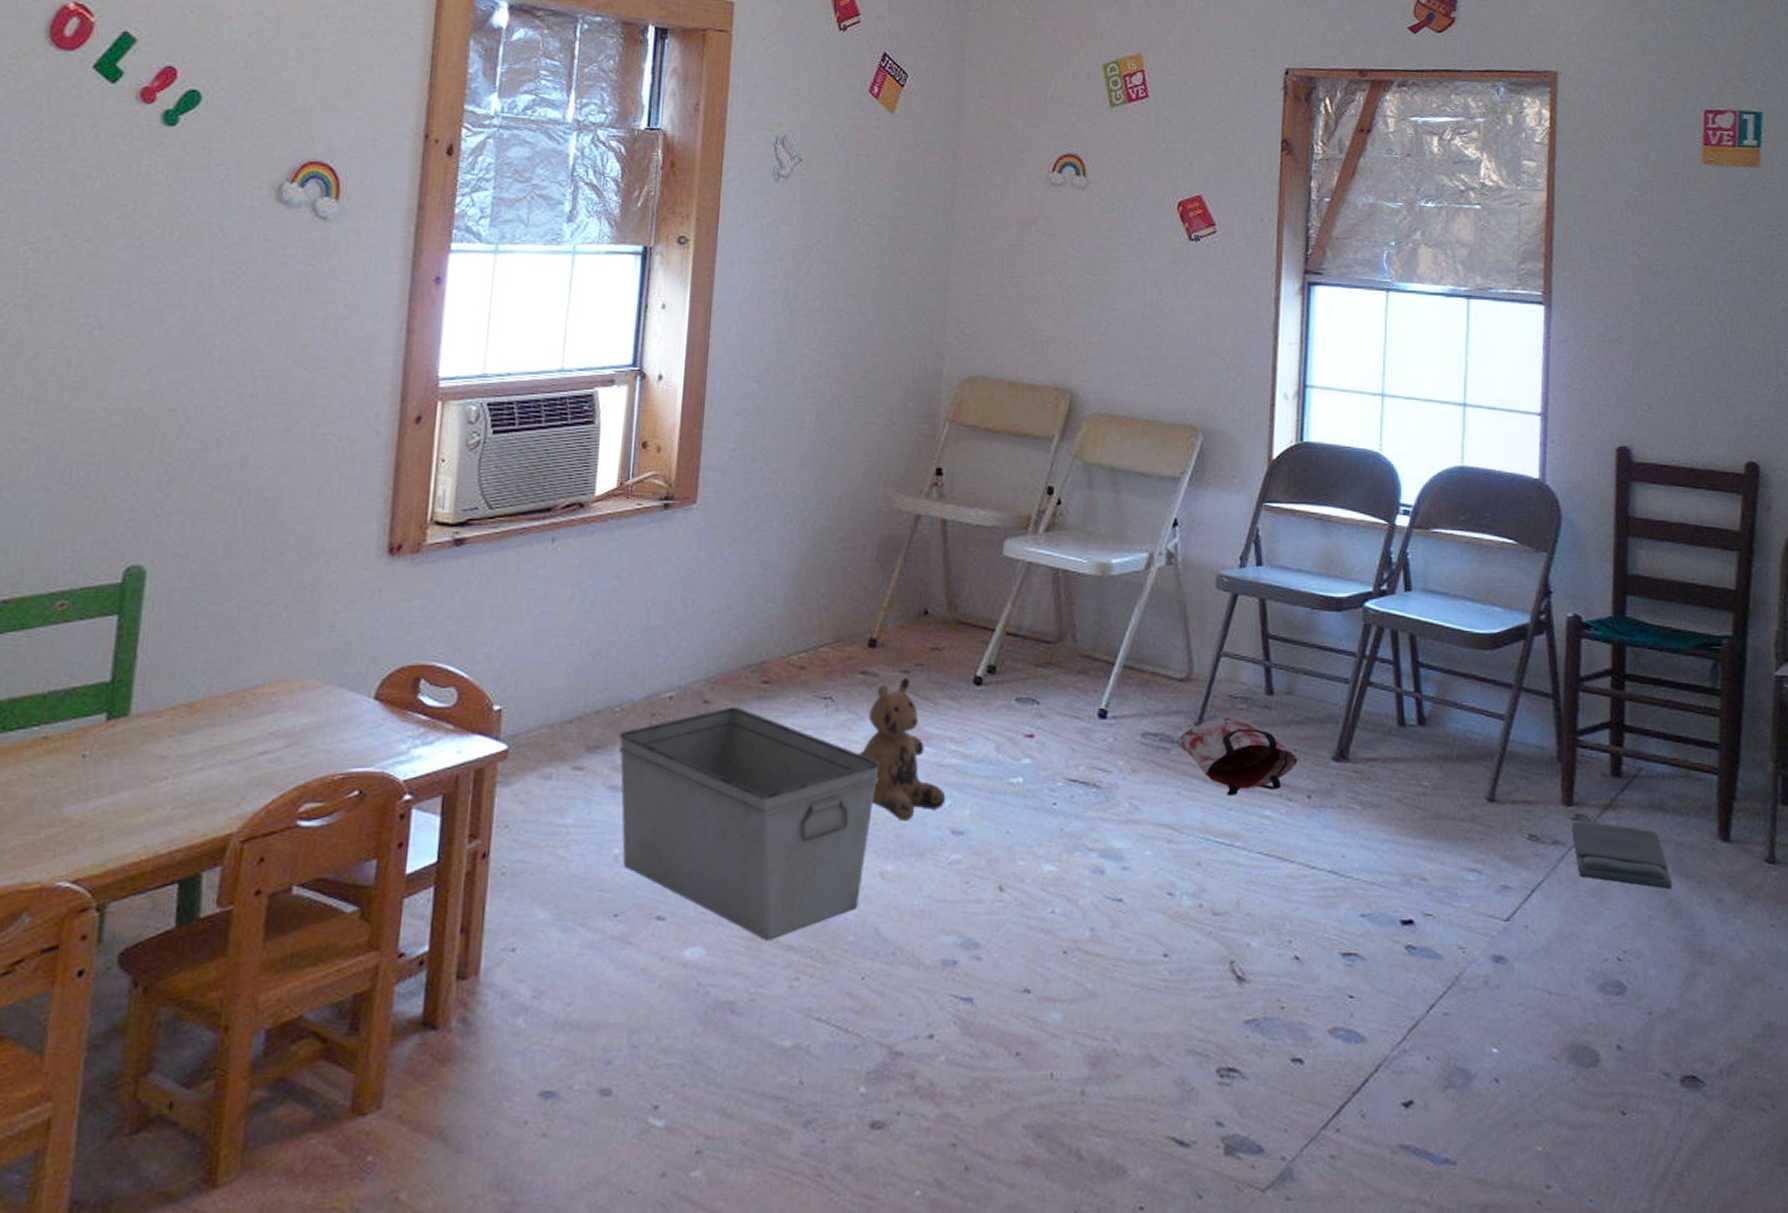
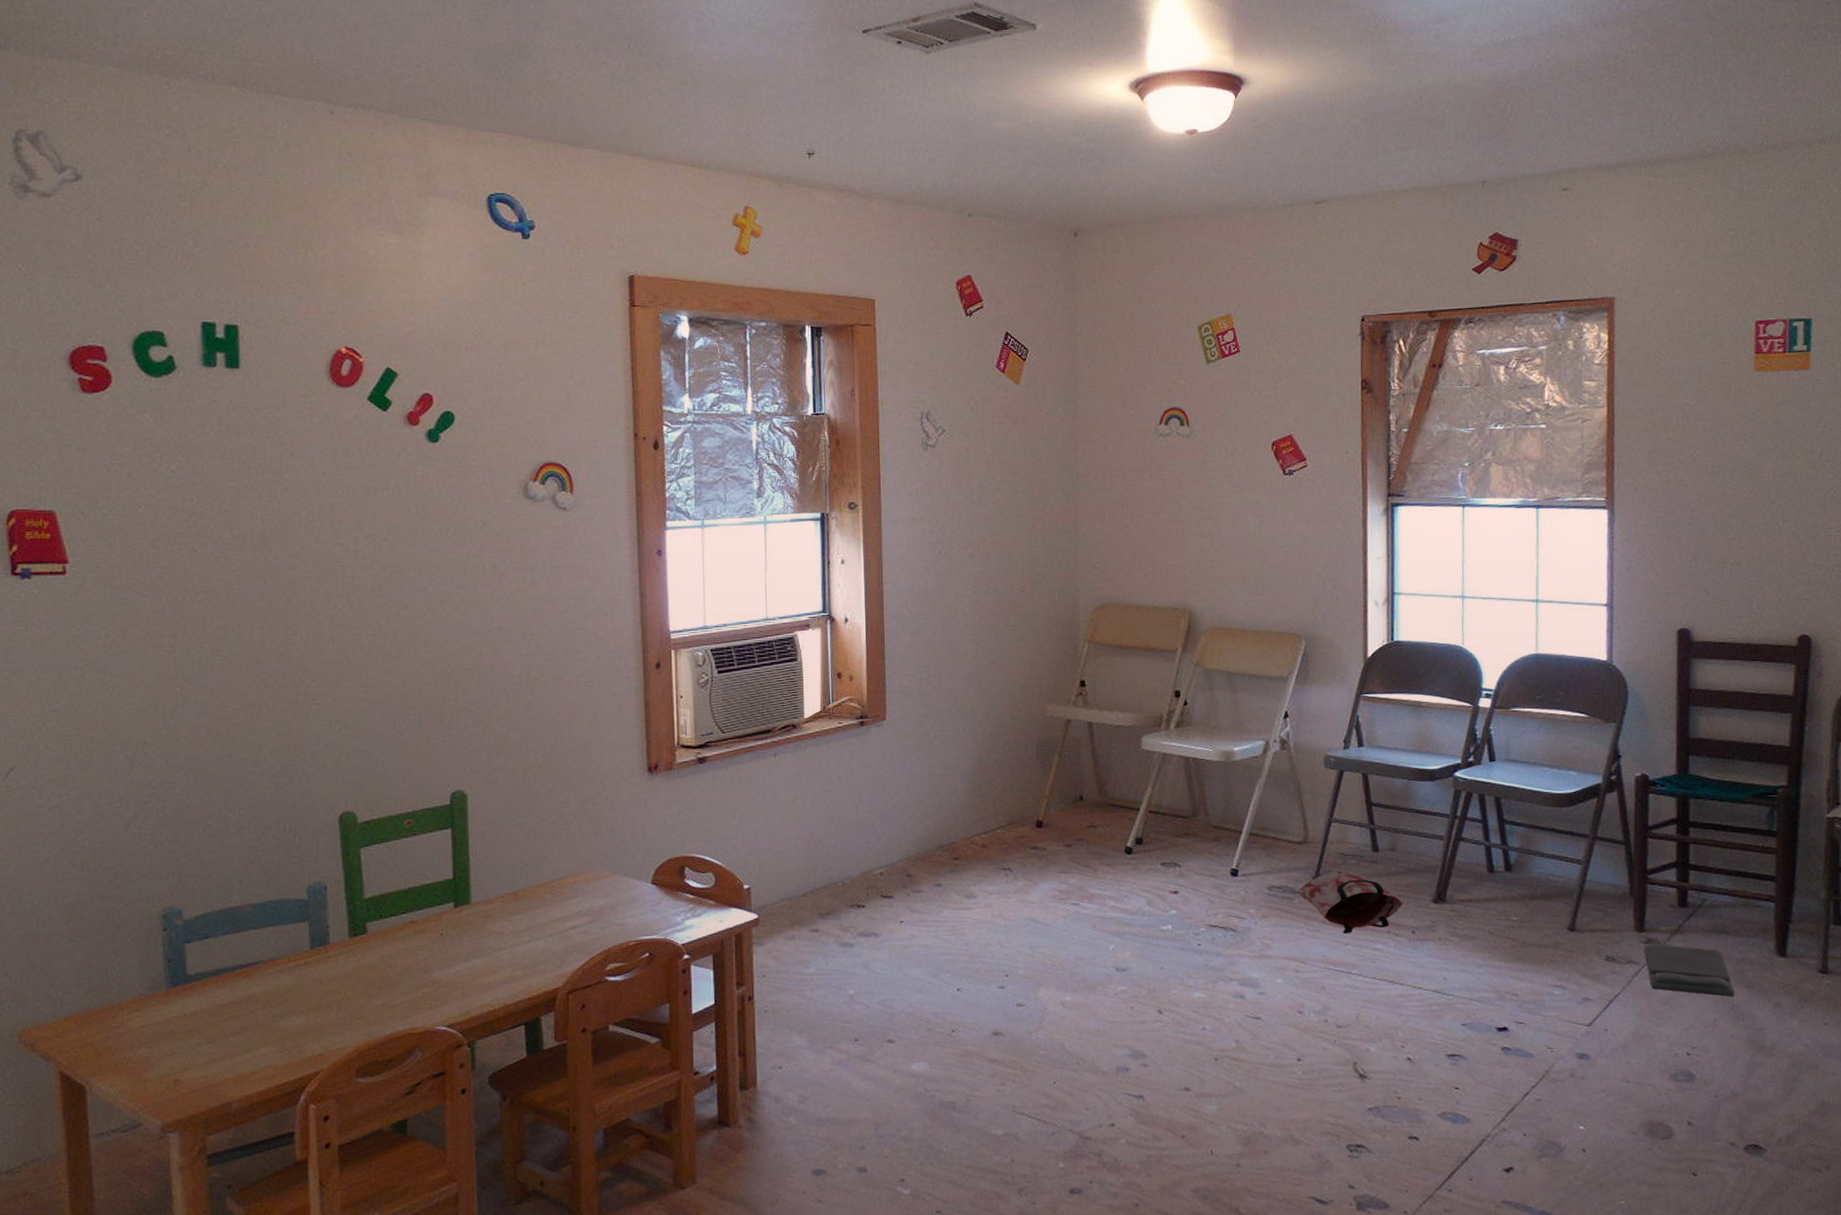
storage bin: present [618,706,880,940] -> none [843,878,1054,1056]
teddy bear: present [858,677,946,821] -> none [1036,850,1110,962]

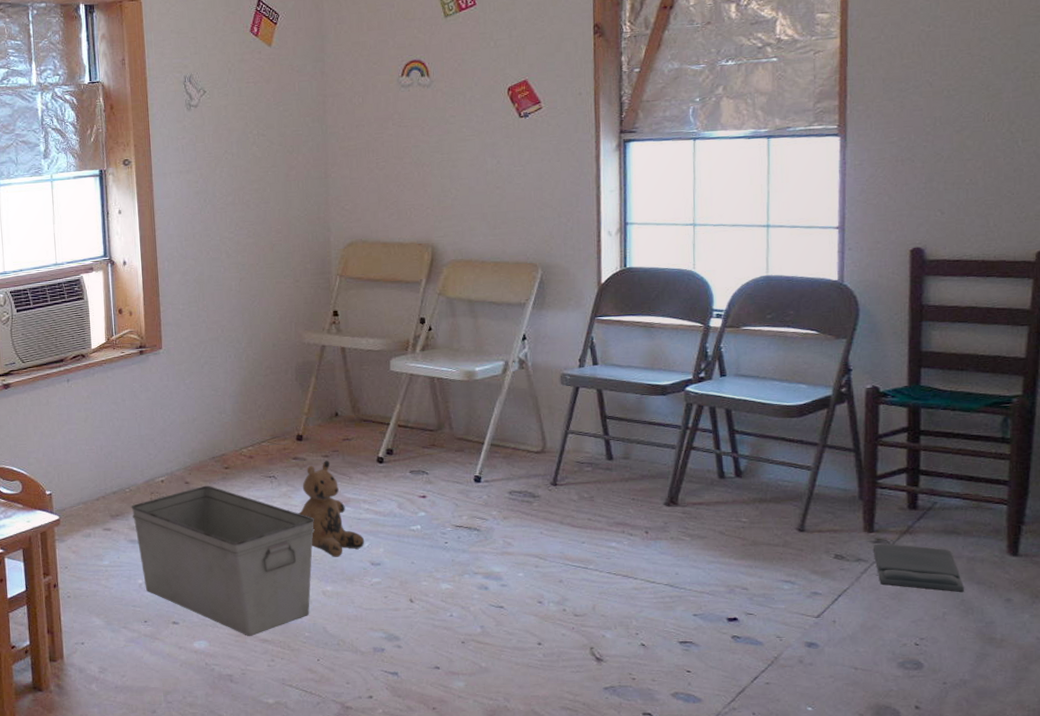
storage bin: none [843,878,1054,1056] -> present [131,485,315,636]
teddy bear: none [1036,850,1110,962] -> present [298,460,365,557]
bag: present [1298,870,1403,933] -> none [537,477,637,533]

